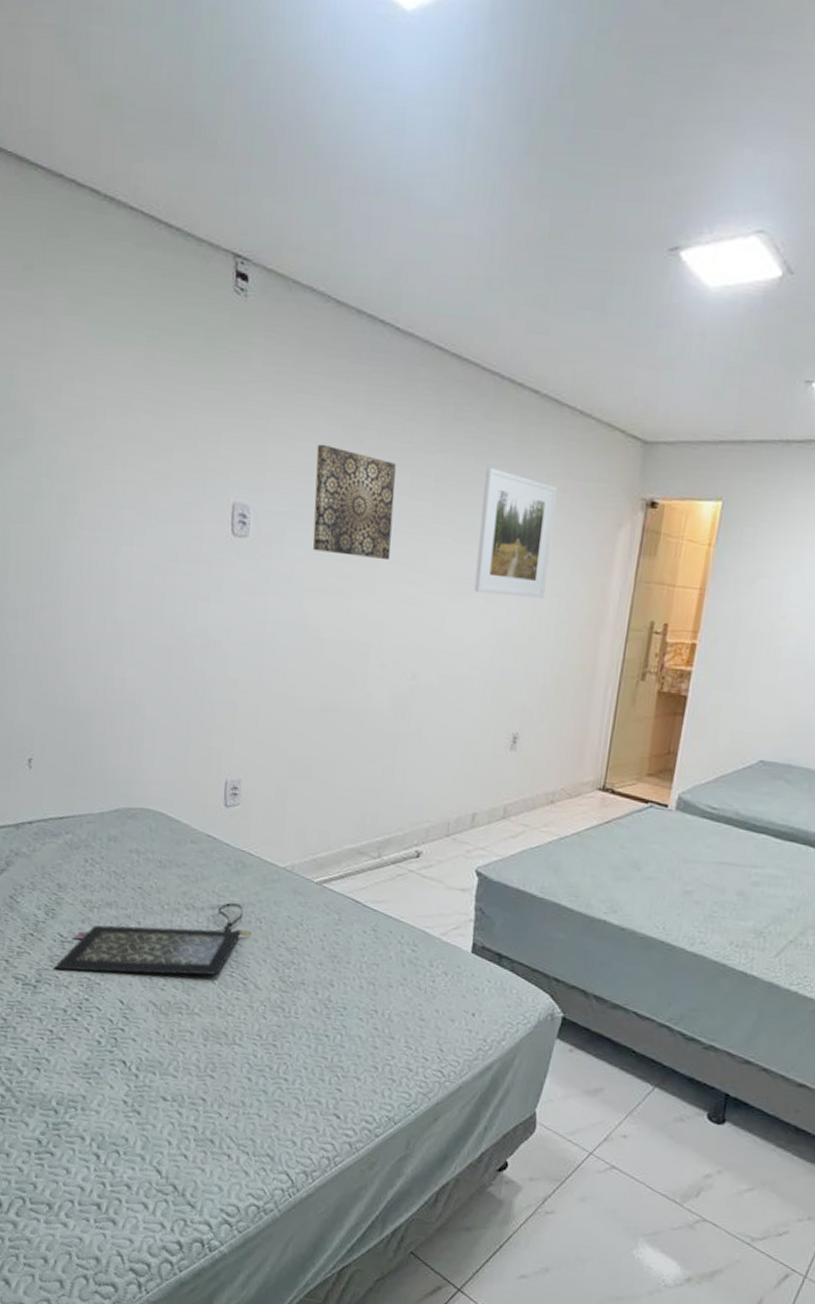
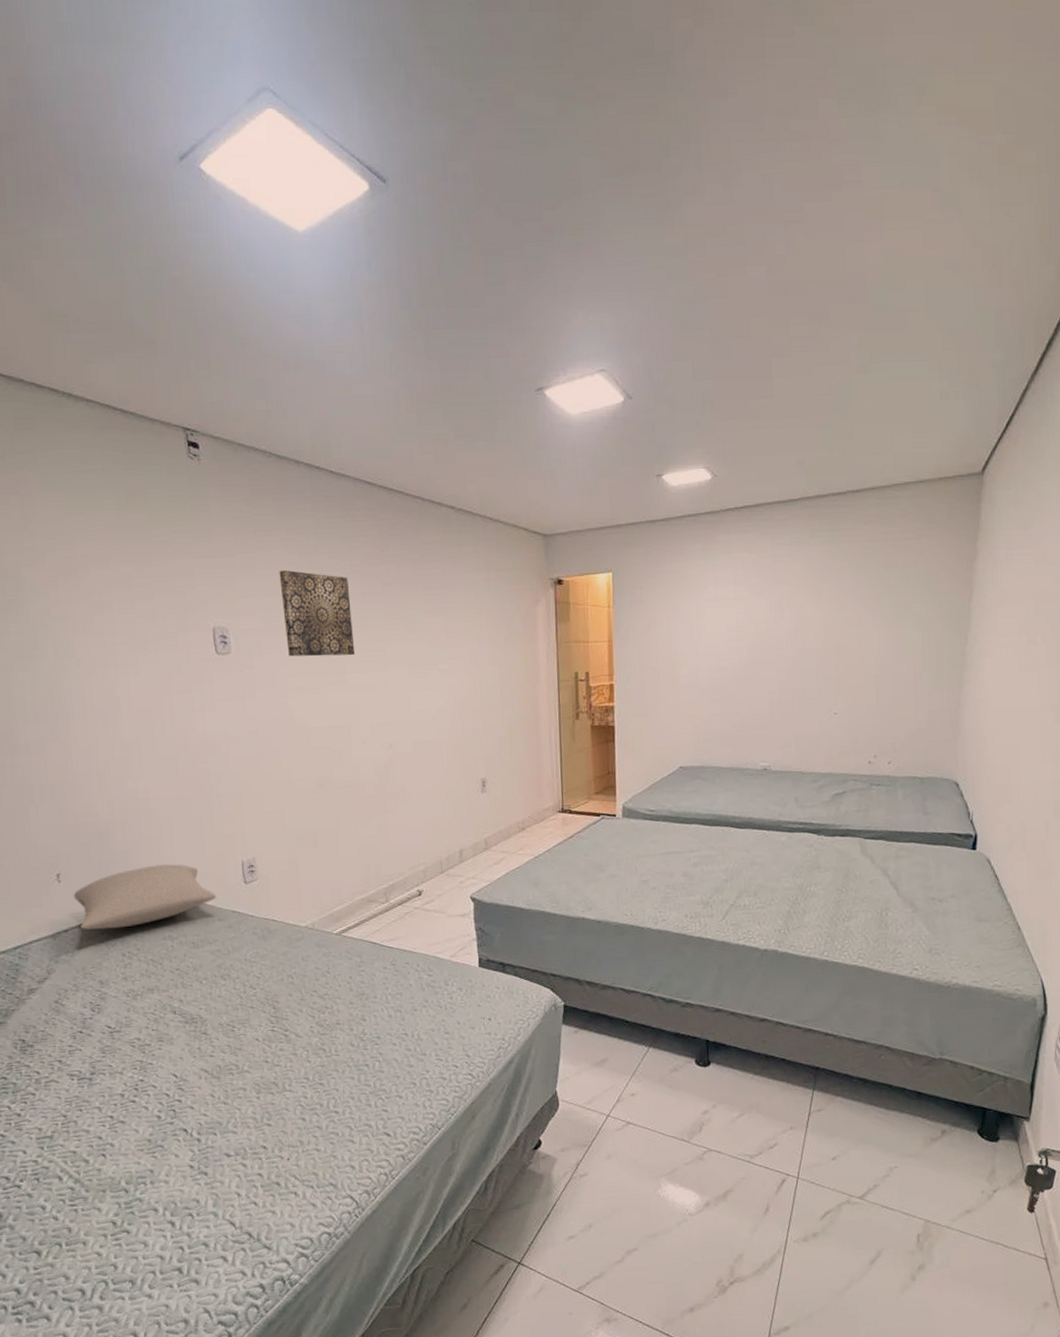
pillow: none [42,767,194,831] -> present [73,864,217,930]
clutch bag: present [53,903,252,976] -> none [106,966,286,1059]
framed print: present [474,467,558,599] -> none [423,570,487,671]

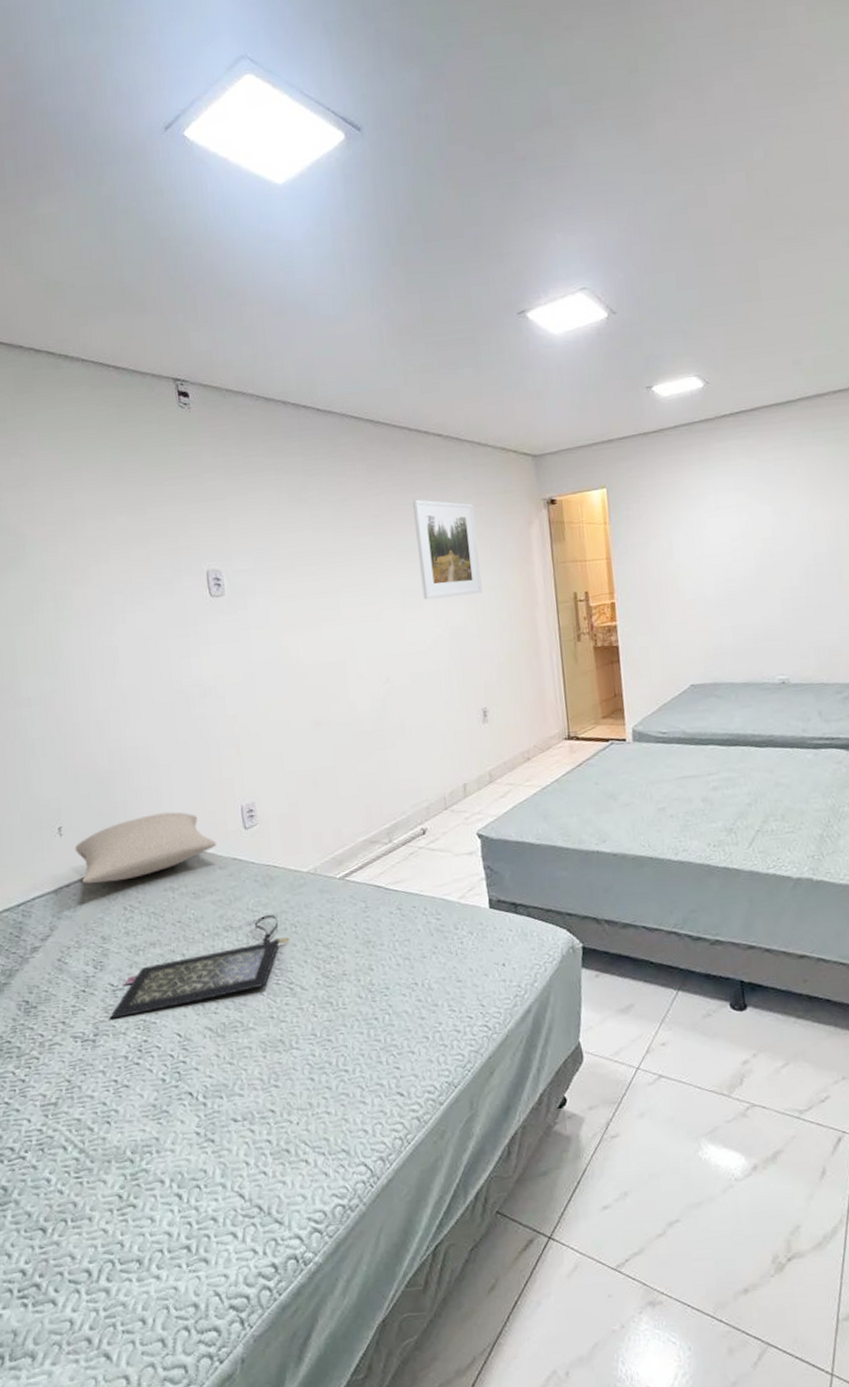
clutch bag: none [106,966,286,1059] -> present [109,915,290,1019]
wall art: present [279,569,356,657] -> none [270,508,348,595]
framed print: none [423,570,487,671] -> present [412,499,483,600]

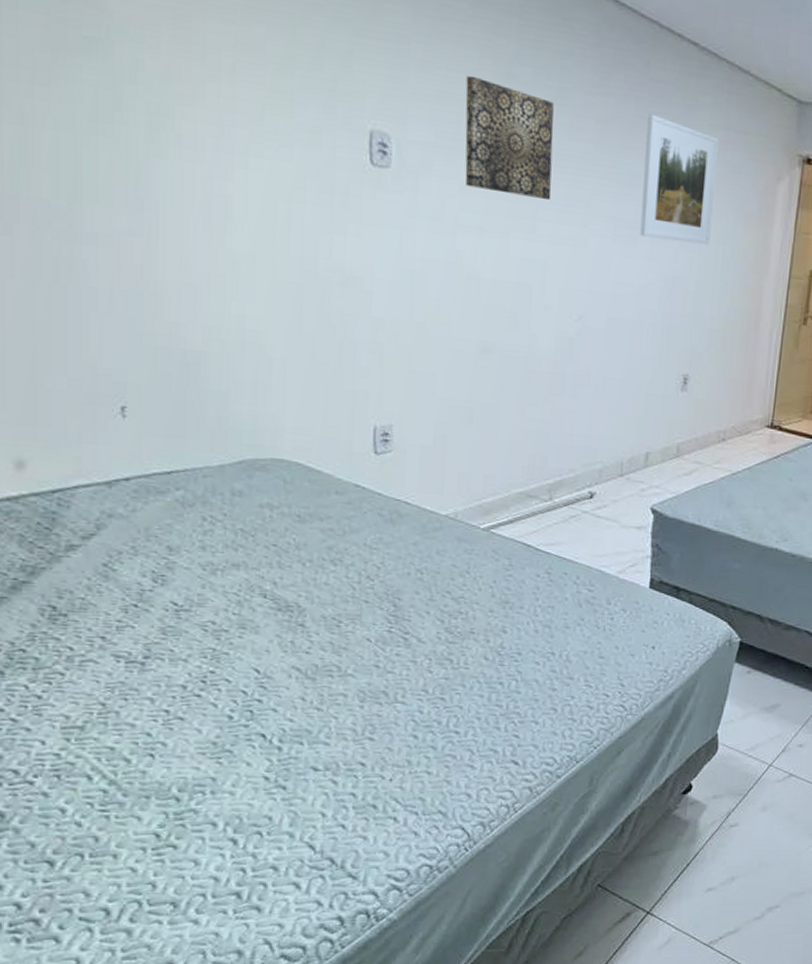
pillow: present [74,812,217,884] -> none [142,414,337,486]
clutch bag: present [109,915,290,1019] -> none [166,555,412,643]
wall art: none [270,508,348,595] -> present [465,75,554,201]

